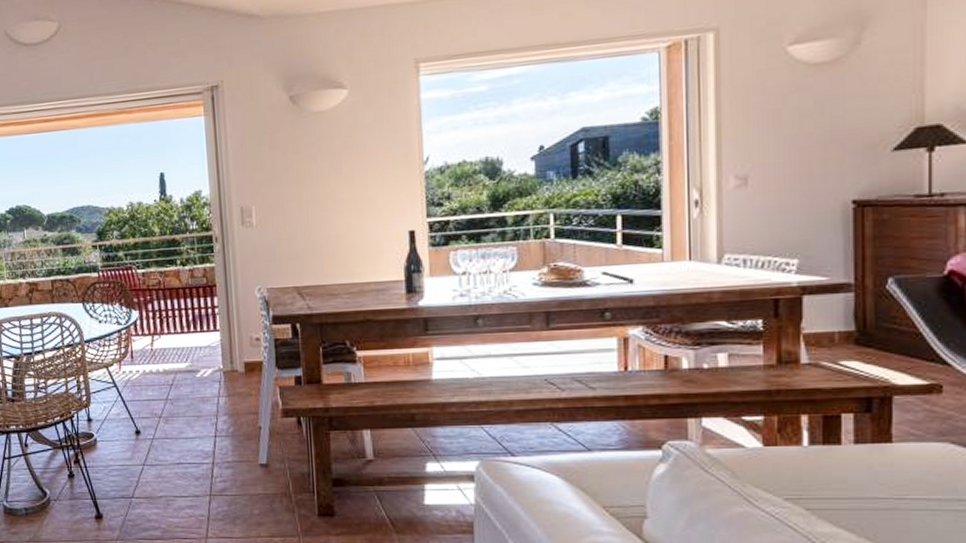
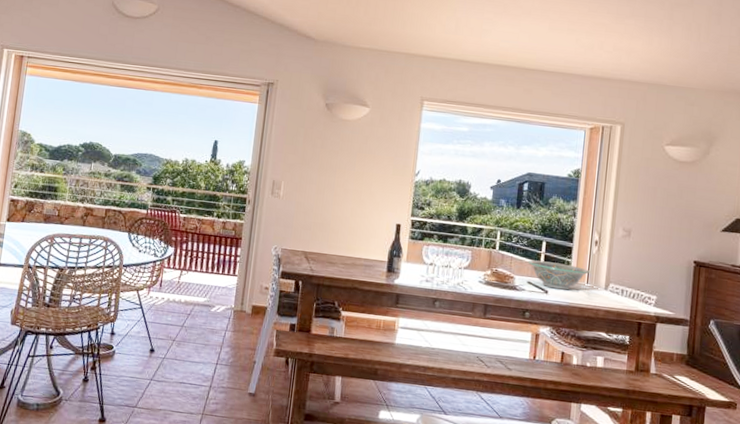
decorative bowl: none [598,239,692,276] -> present [527,260,590,290]

